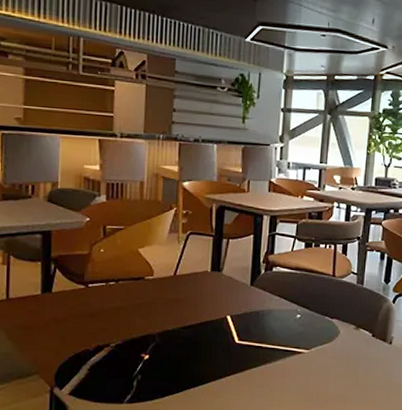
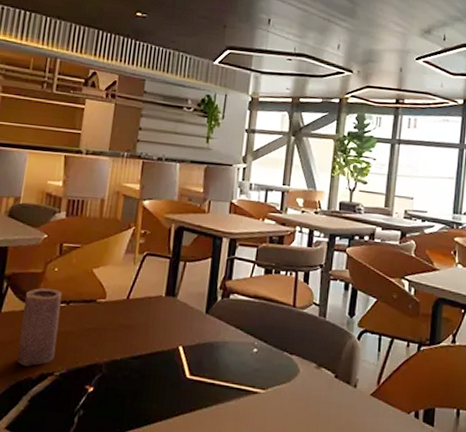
candle: none [72,269,110,340] -> present [17,288,62,367]

